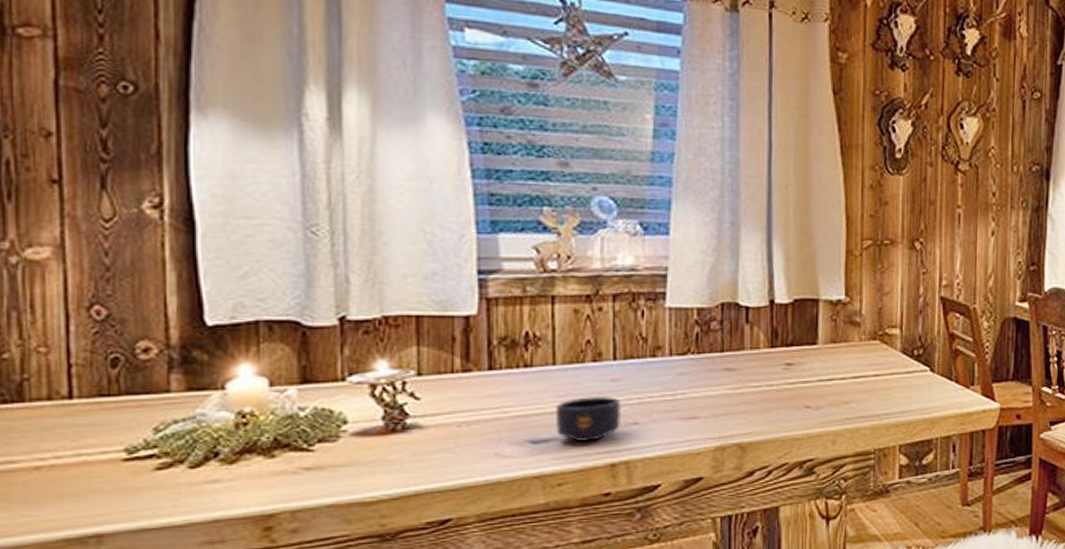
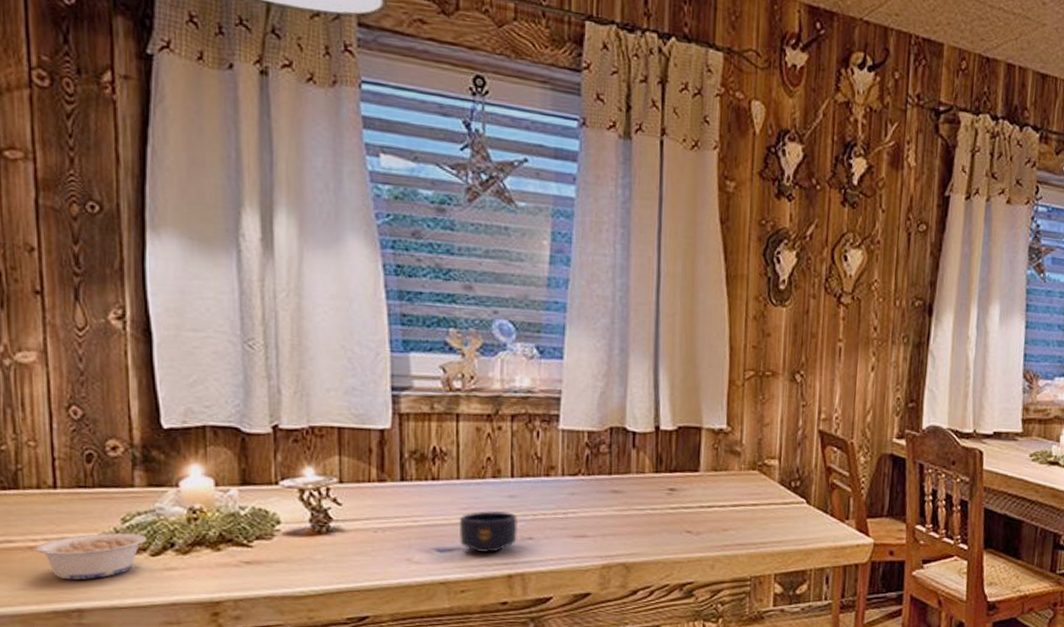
legume: none [20,445,185,502] -> present [17,533,147,580]

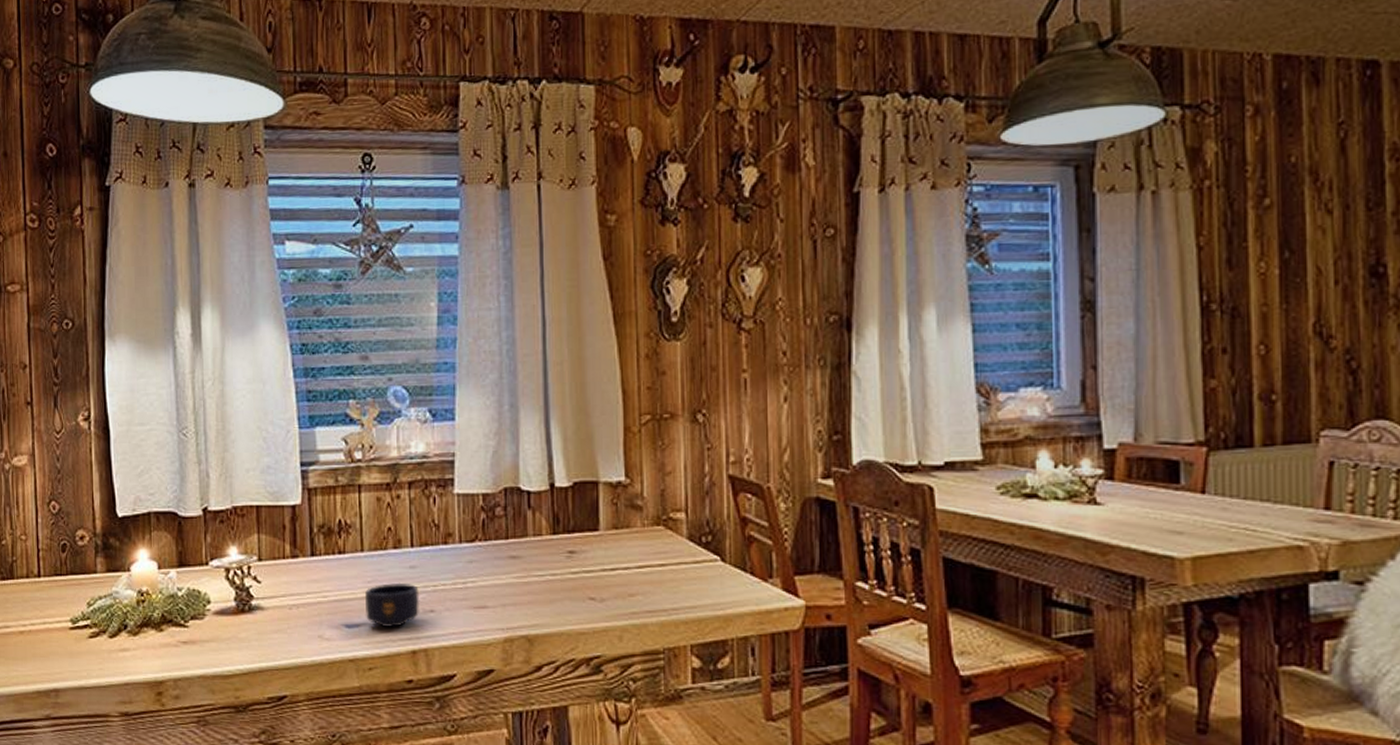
legume: present [17,533,147,580] -> none [12,617,106,662]

